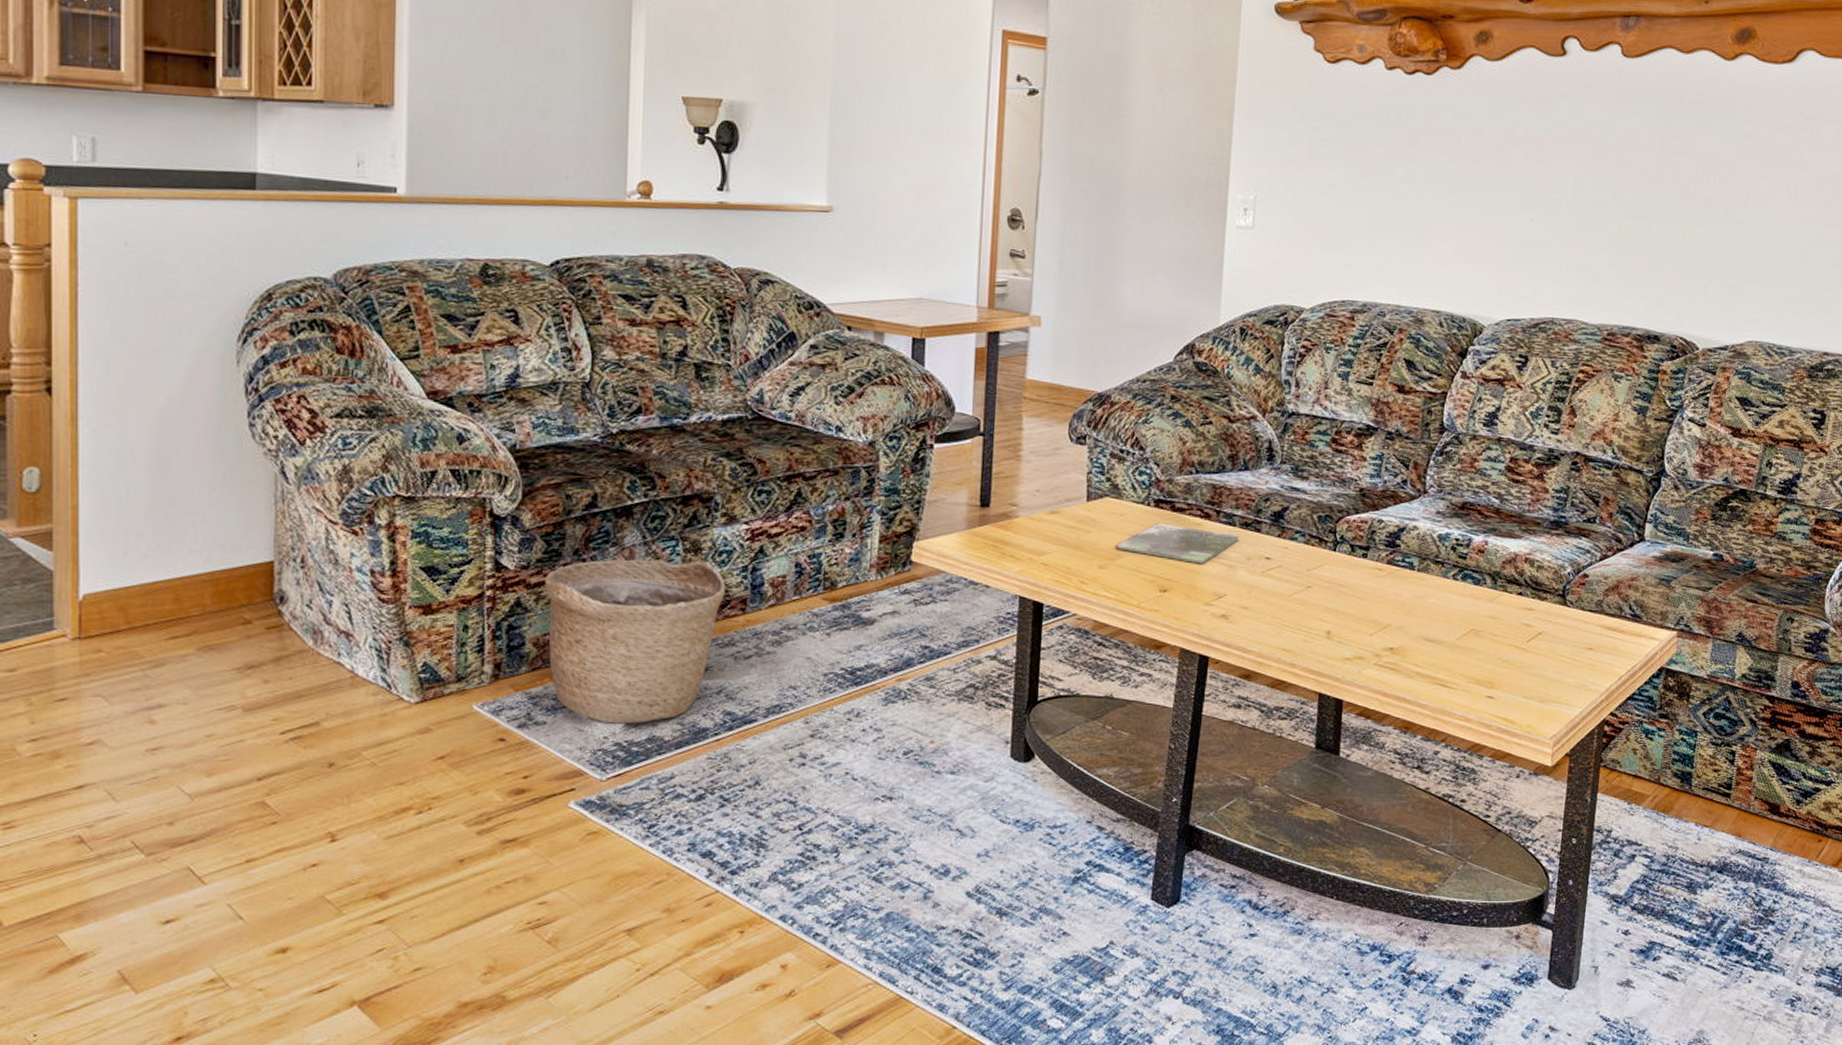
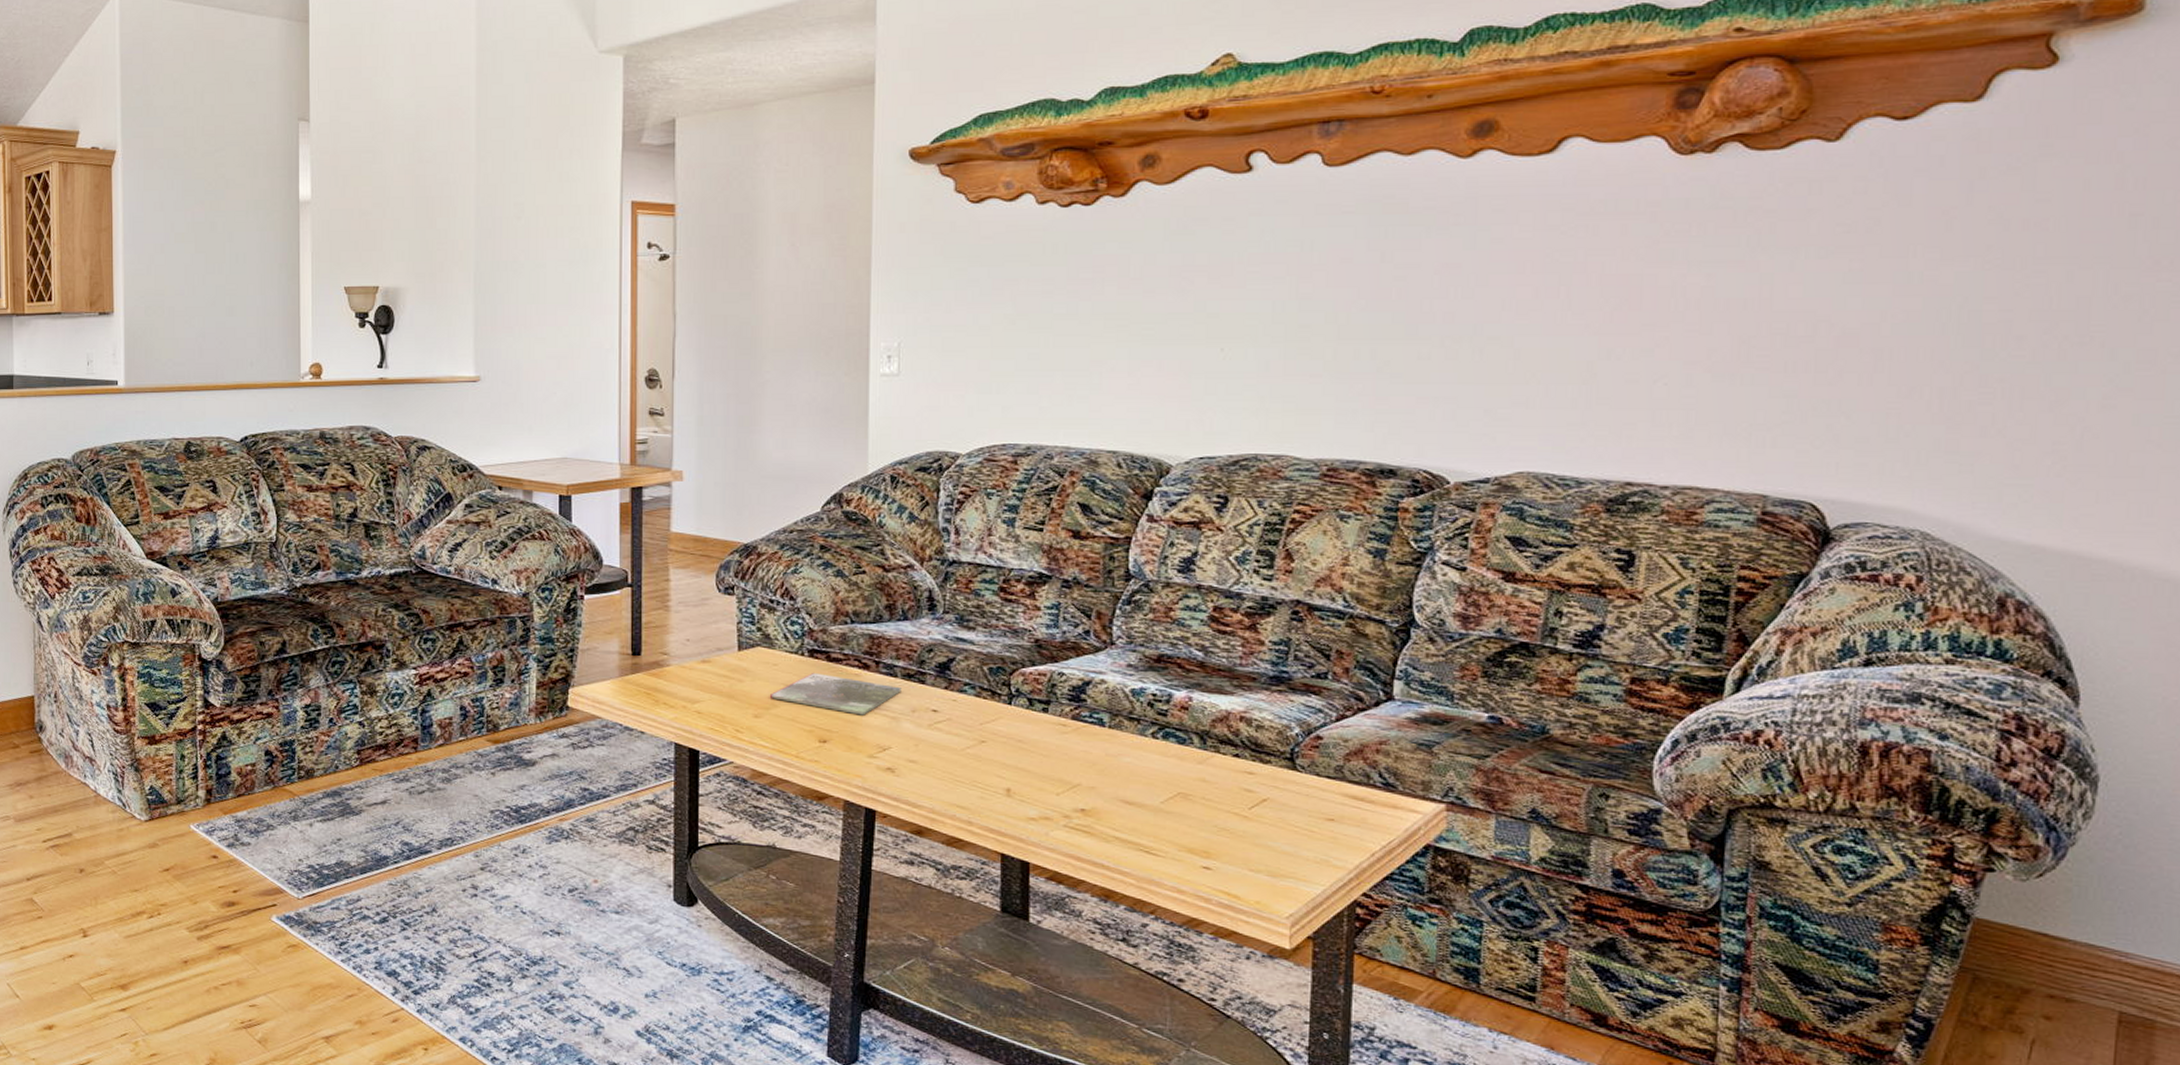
basket: present [545,559,727,724] -> none [245,699,400,849]

